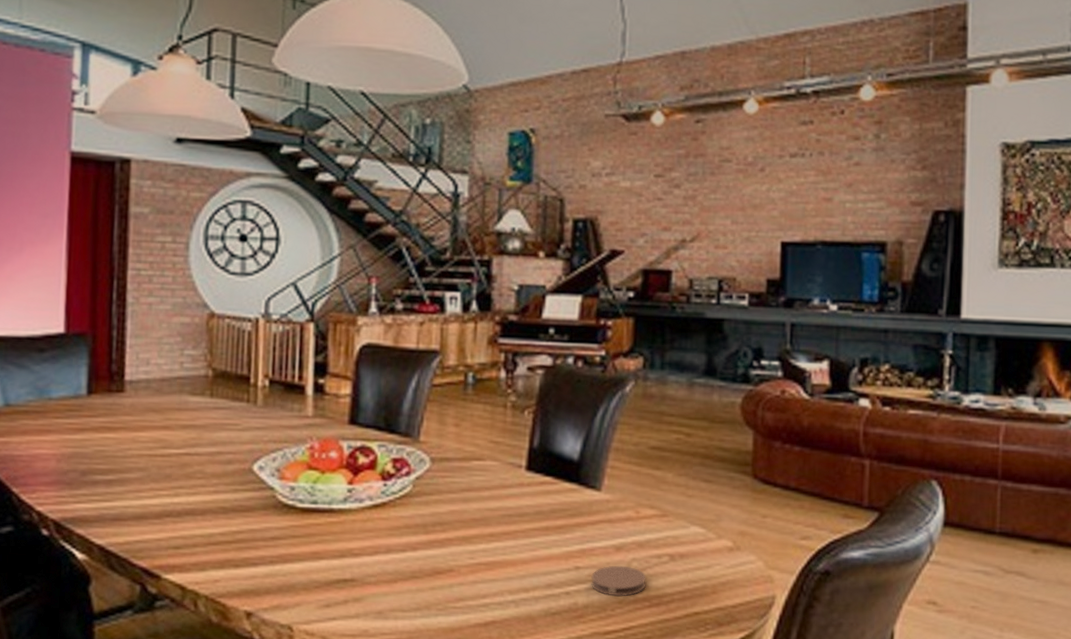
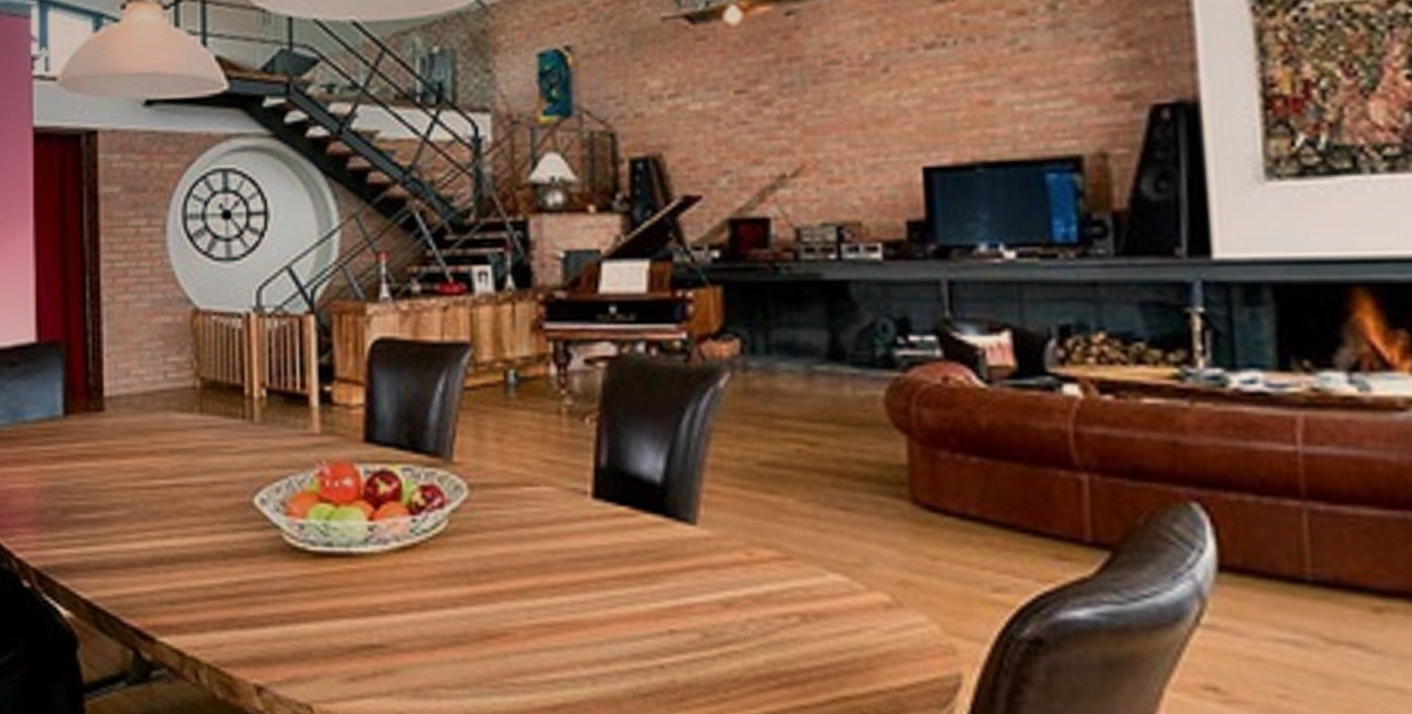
coaster: present [591,565,646,597] -> none [693,628,770,673]

